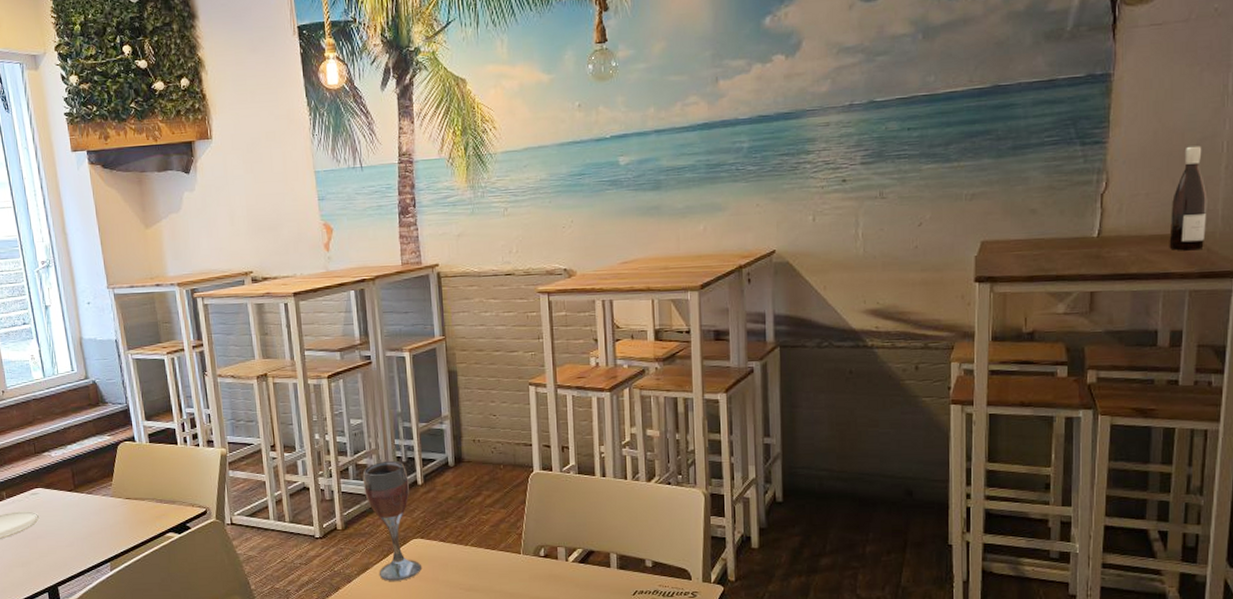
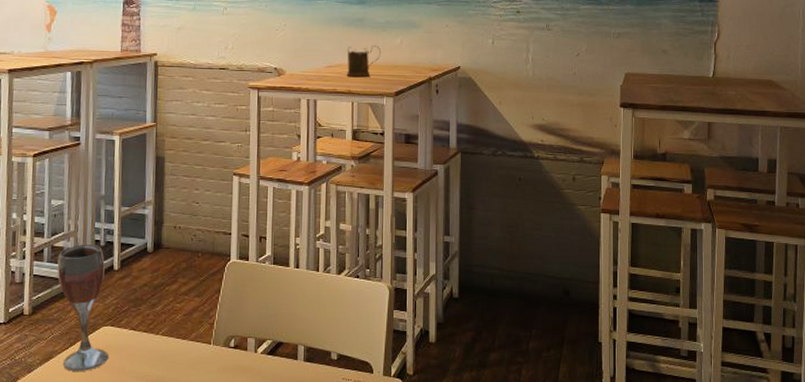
beer mug: none [642,234,683,273] -> present [346,45,382,78]
bottle: present [1169,145,1208,251] -> none [764,11,791,94]

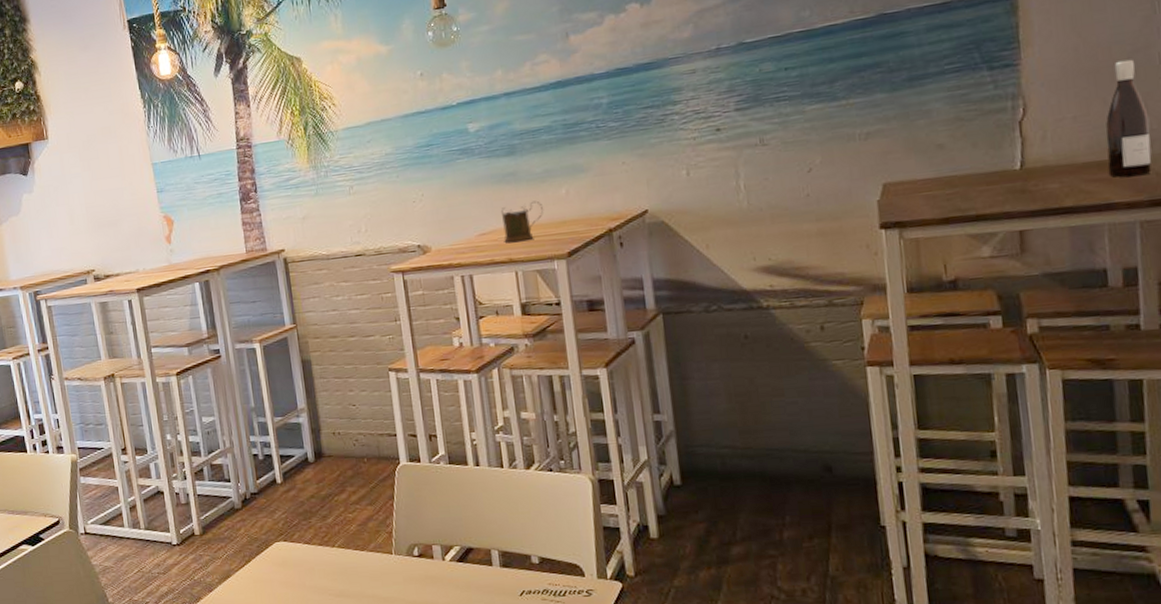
cup: present [57,244,110,371] -> none [218,459,287,589]
bottle: none [764,11,791,94] -> present [1105,59,1152,178]

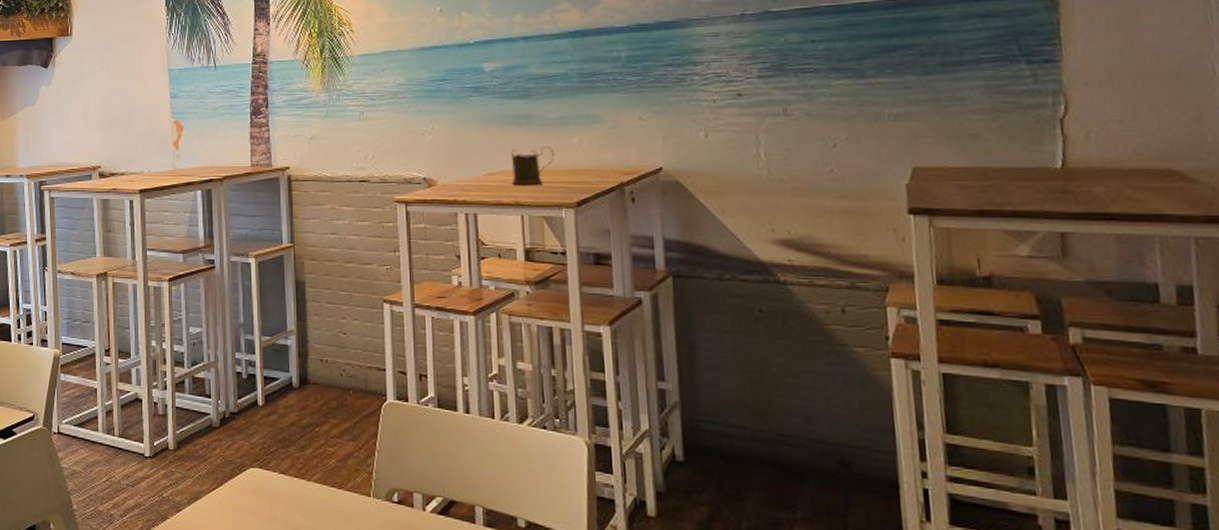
bottle: present [1105,59,1152,178] -> none [1155,67,1207,189]

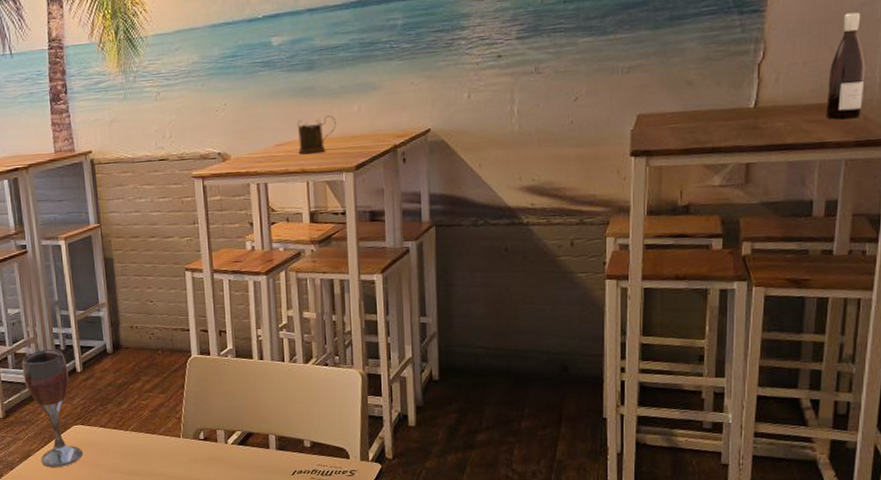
cup: none [199,376,259,516] -> present [21,349,84,467]
bottle: none [1155,67,1207,189] -> present [826,12,866,120]

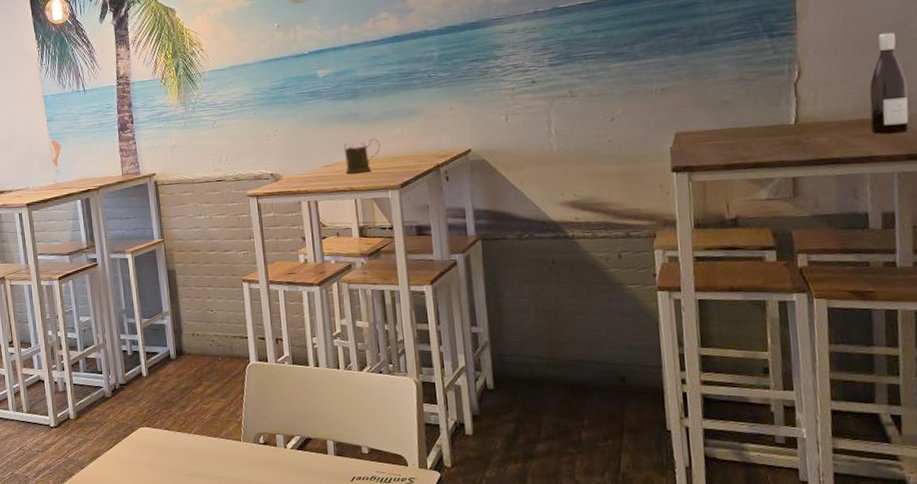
cup: present [21,349,84,467] -> none [92,354,149,468]

